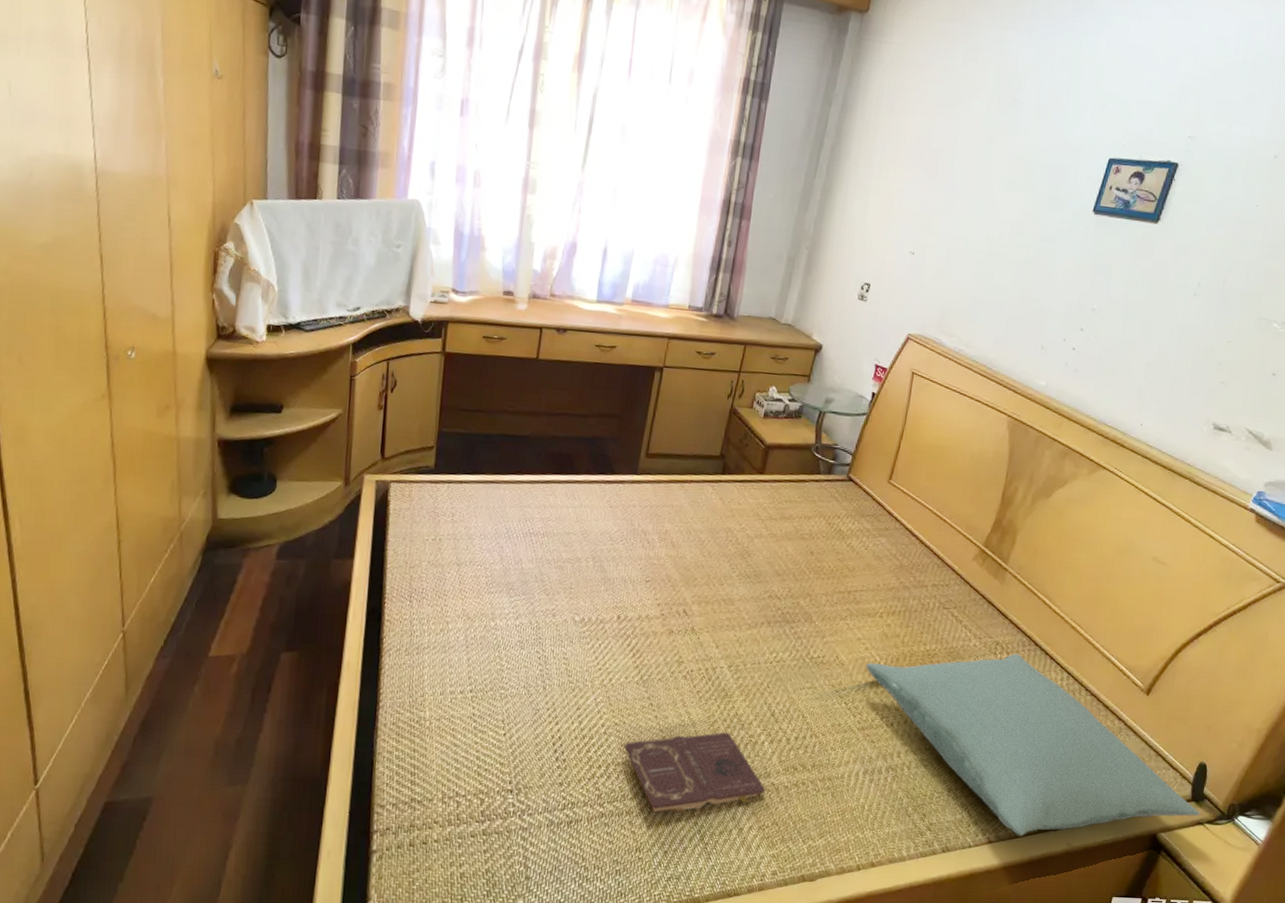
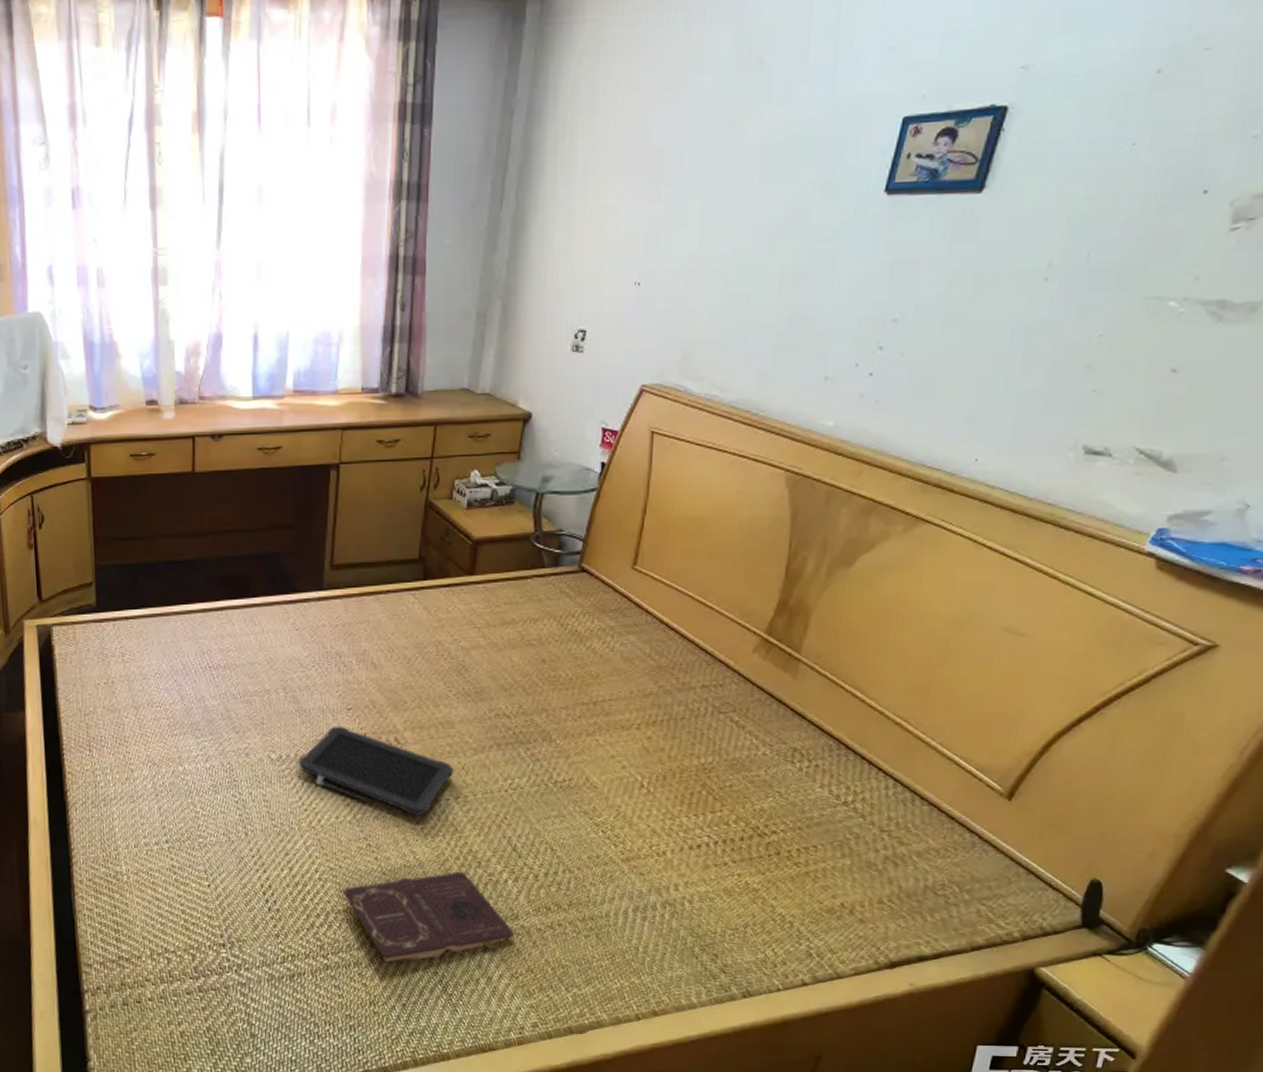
tablet: none [598,595,730,681] -> present [298,726,454,816]
pillow: present [865,653,1201,836] -> none [624,760,1097,977]

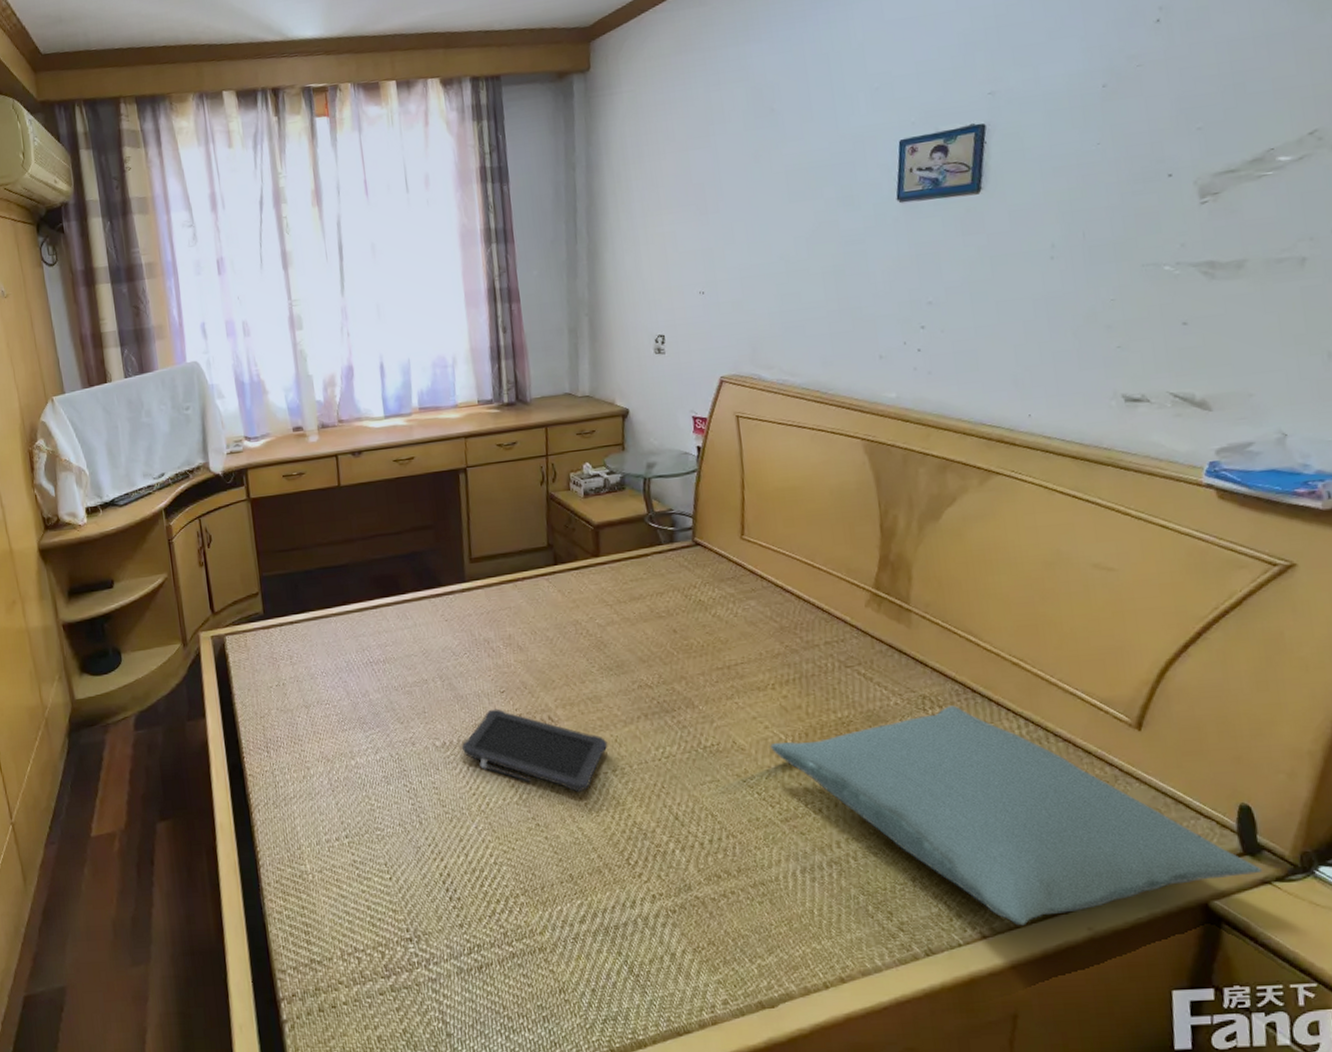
book: present [343,871,515,964] -> none [519,844,691,947]
pillow: none [624,760,1097,977] -> present [770,705,1263,926]

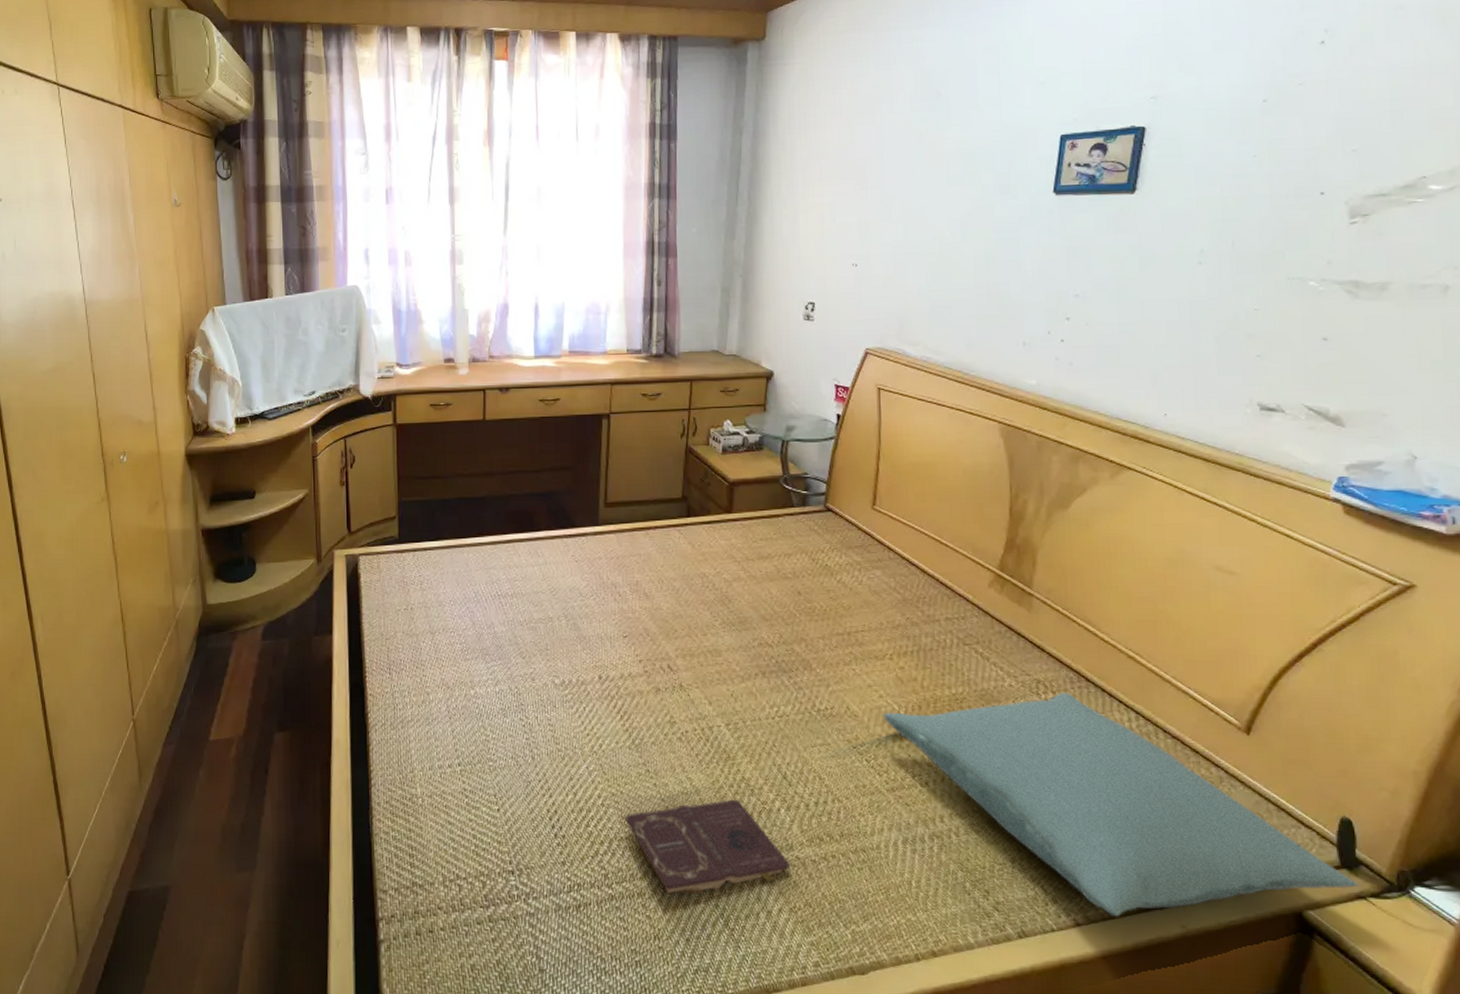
tablet: present [461,708,608,792] -> none [580,652,724,742]
book: none [519,844,691,947] -> present [625,799,791,895]

